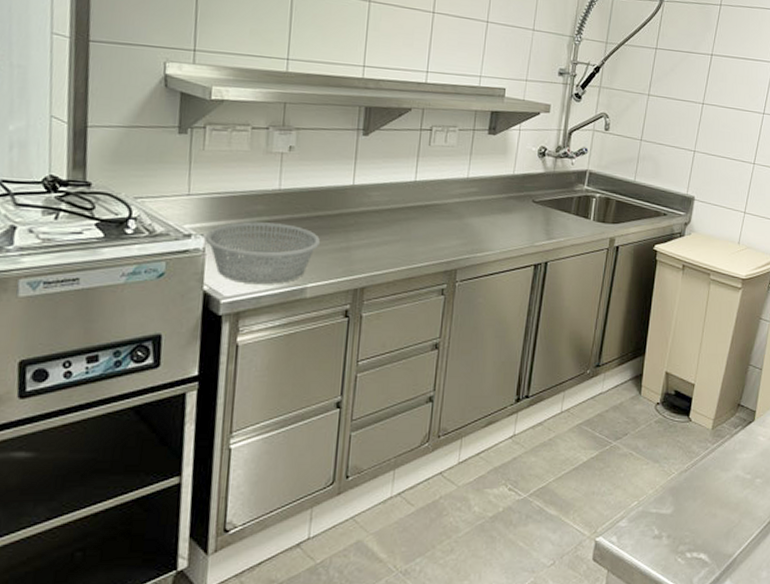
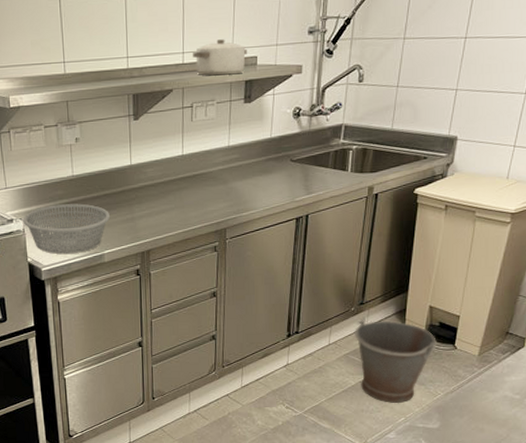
cooking pot: none [437,64,496,104] -> present [193,39,247,76]
bucket: none [589,382,672,484] -> present [355,317,437,403]

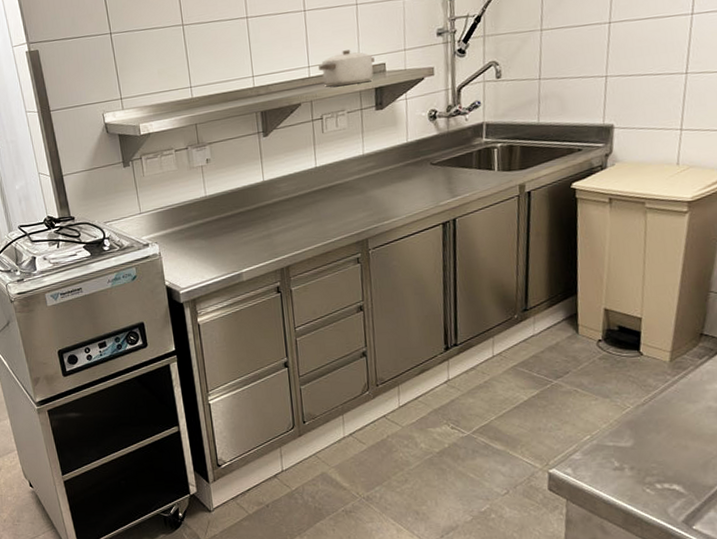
colander: present [23,203,111,255] -> none [158,223,246,276]
bucket: present [355,317,437,403] -> none [520,325,618,419]

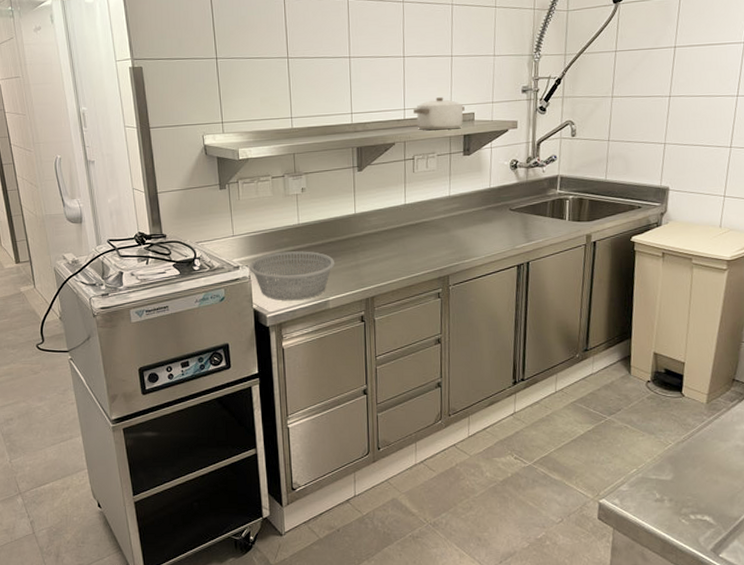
colander: none [158,223,246,276] -> present [249,251,335,301]

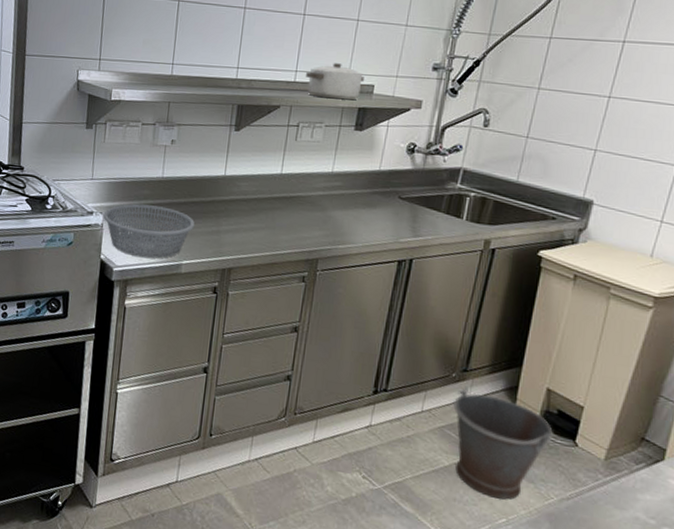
bucket: none [580,364,664,453] -> present [453,387,553,500]

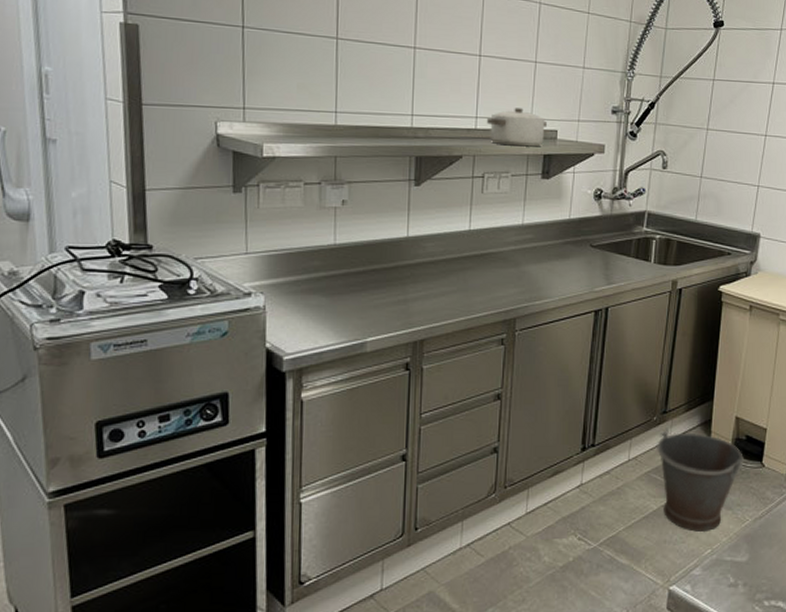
colander: present [103,203,196,259] -> none [264,278,378,341]

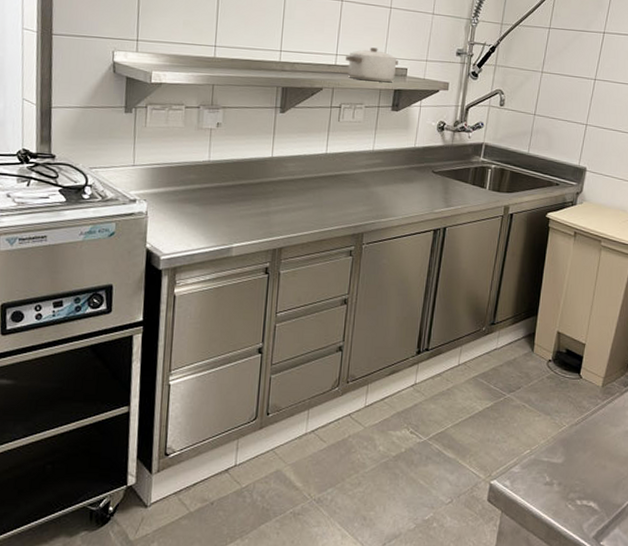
bucket: present [657,429,744,532] -> none [484,338,563,433]

